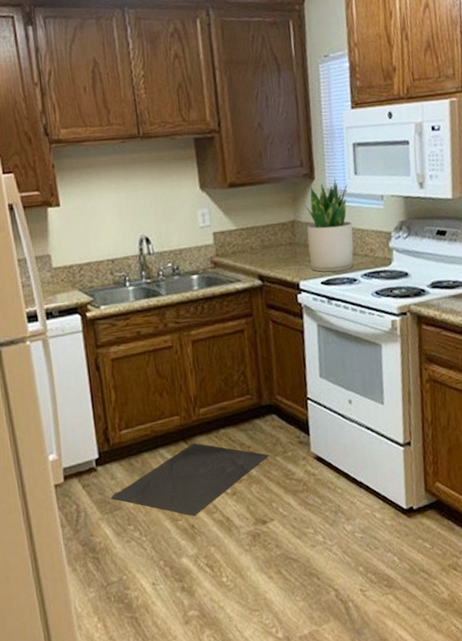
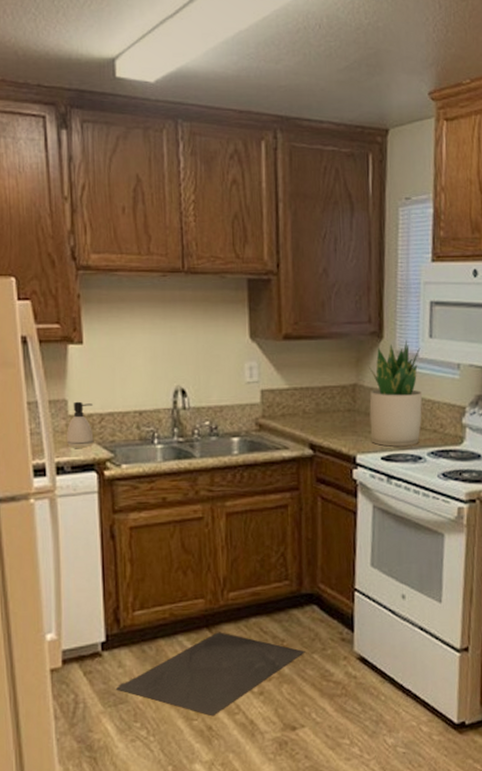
soap dispenser: none [52,255,76,296] -> present [66,401,94,449]

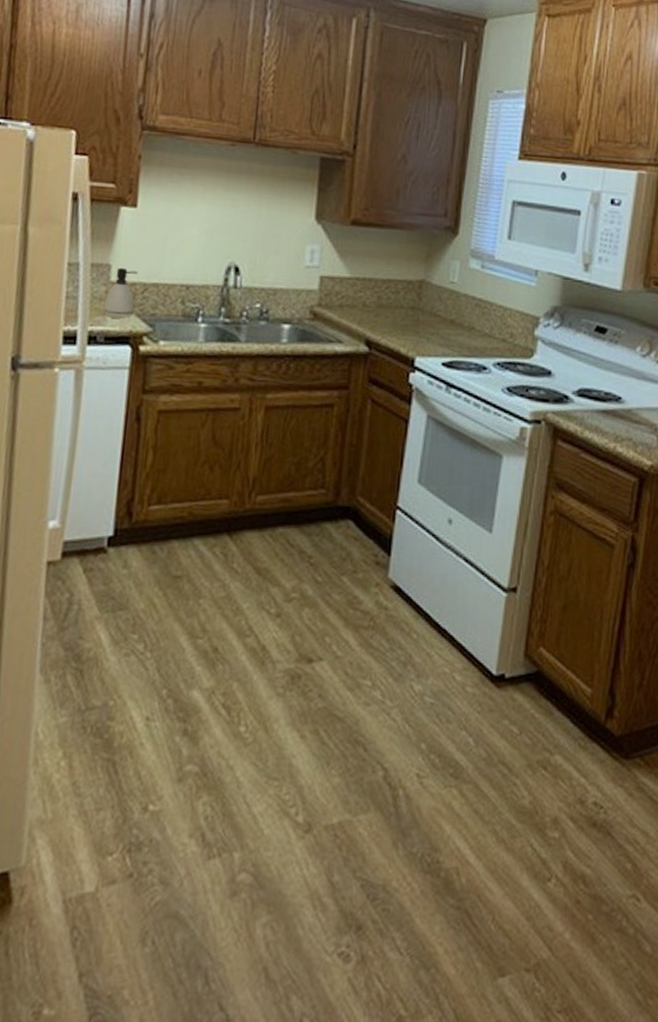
door mat: present [116,632,305,717] -> none [117,539,334,637]
planter: present [368,339,423,447] -> none [433,238,497,354]

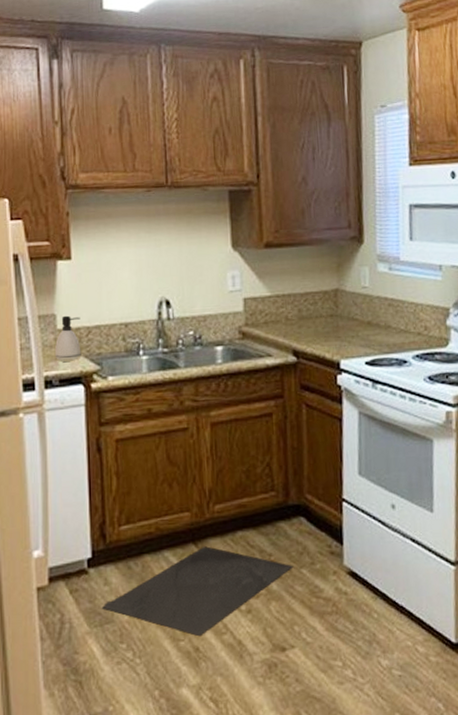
door mat: none [117,539,334,637] -> present [102,546,294,637]

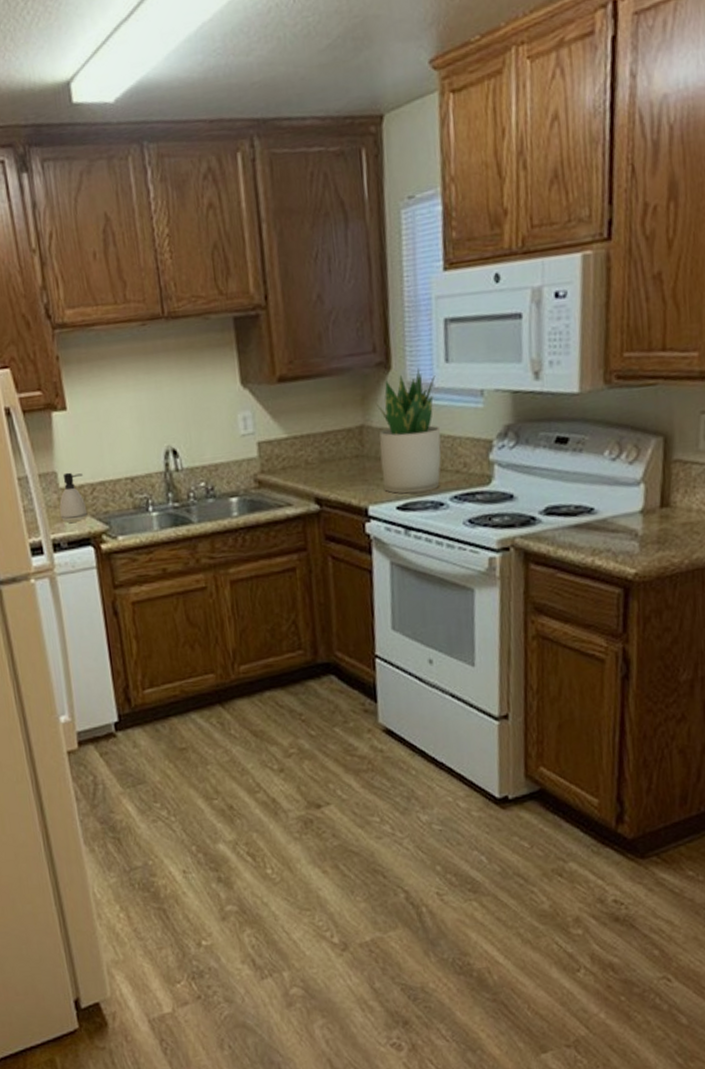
door mat: present [102,546,294,637] -> none [133,707,326,795]
planter: none [349,243,406,351] -> present [375,367,442,494]

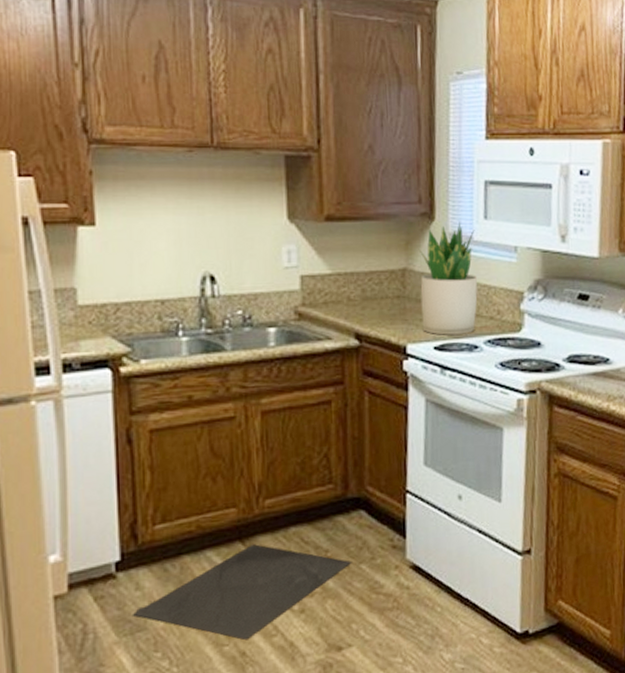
soap dispenser: present [59,472,88,524] -> none [74,289,108,344]
door mat: none [133,707,326,795] -> present [133,544,352,641]

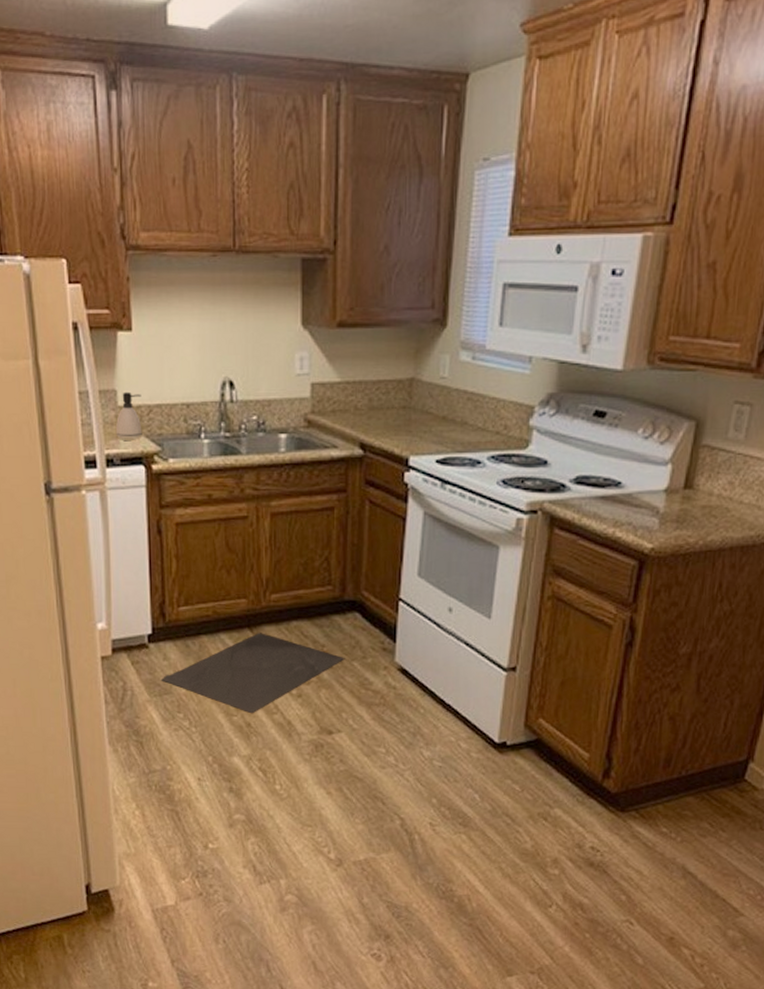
soap dispenser: none [74,289,108,344] -> present [115,392,142,442]
planter: present [418,221,478,335] -> none [426,328,489,449]

